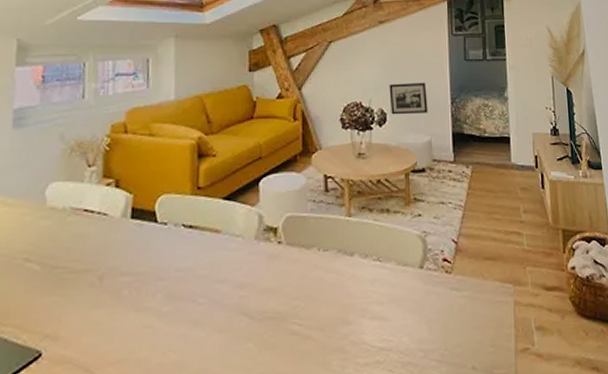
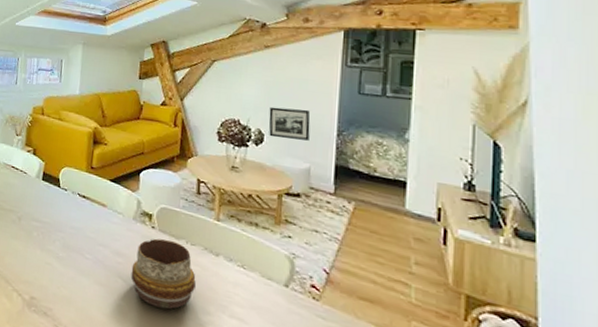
decorative bowl: none [258,252,332,336] -> present [130,238,196,309]

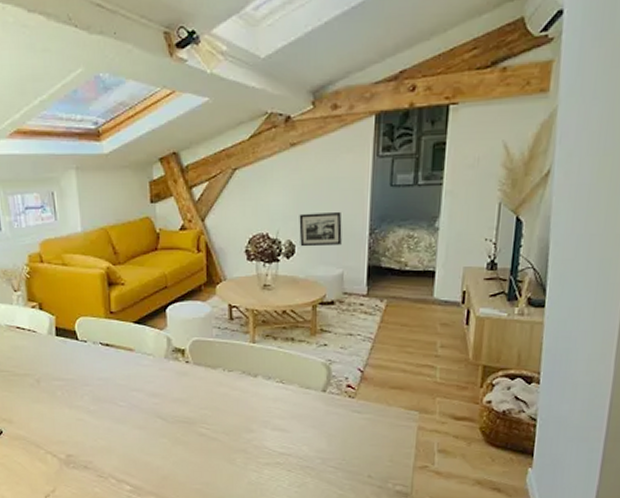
decorative bowl: present [130,238,196,309] -> none [170,372,236,436]

